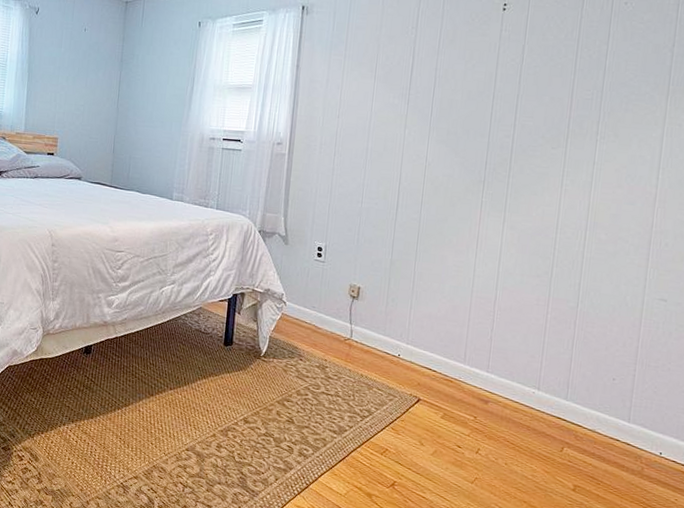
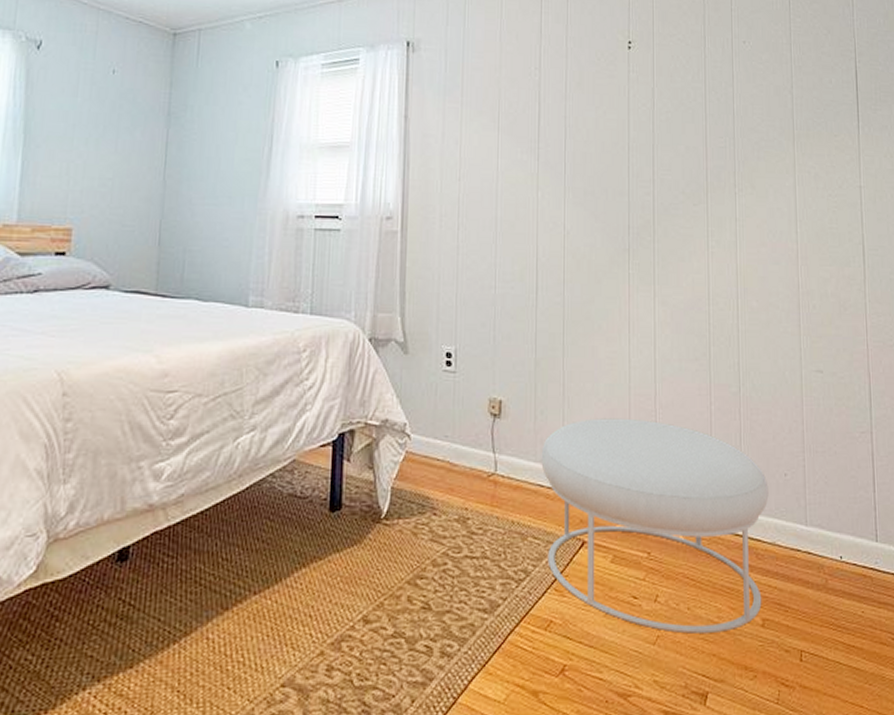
ottoman: none [388,310,595,487] -> present [541,418,769,634]

